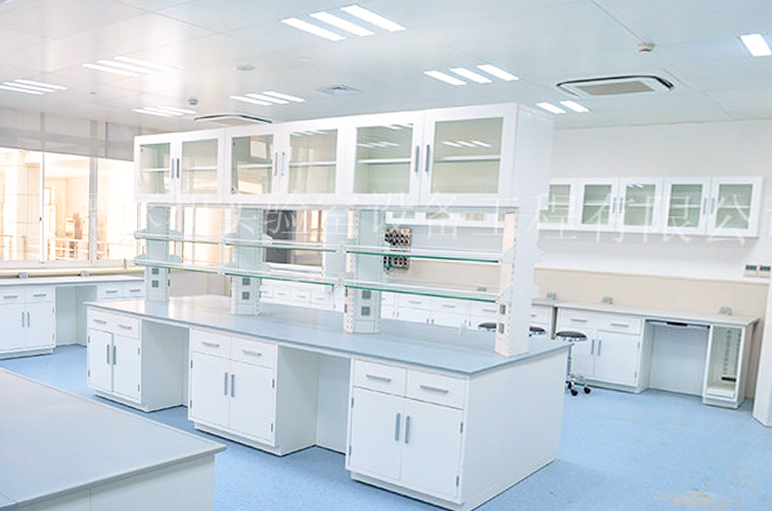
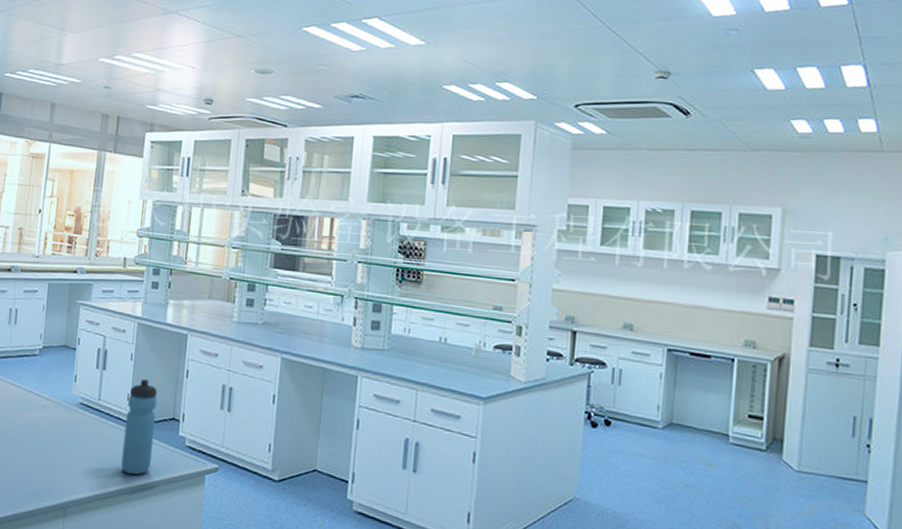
water bottle: none [138,371,166,456] -> present [121,379,158,475]

